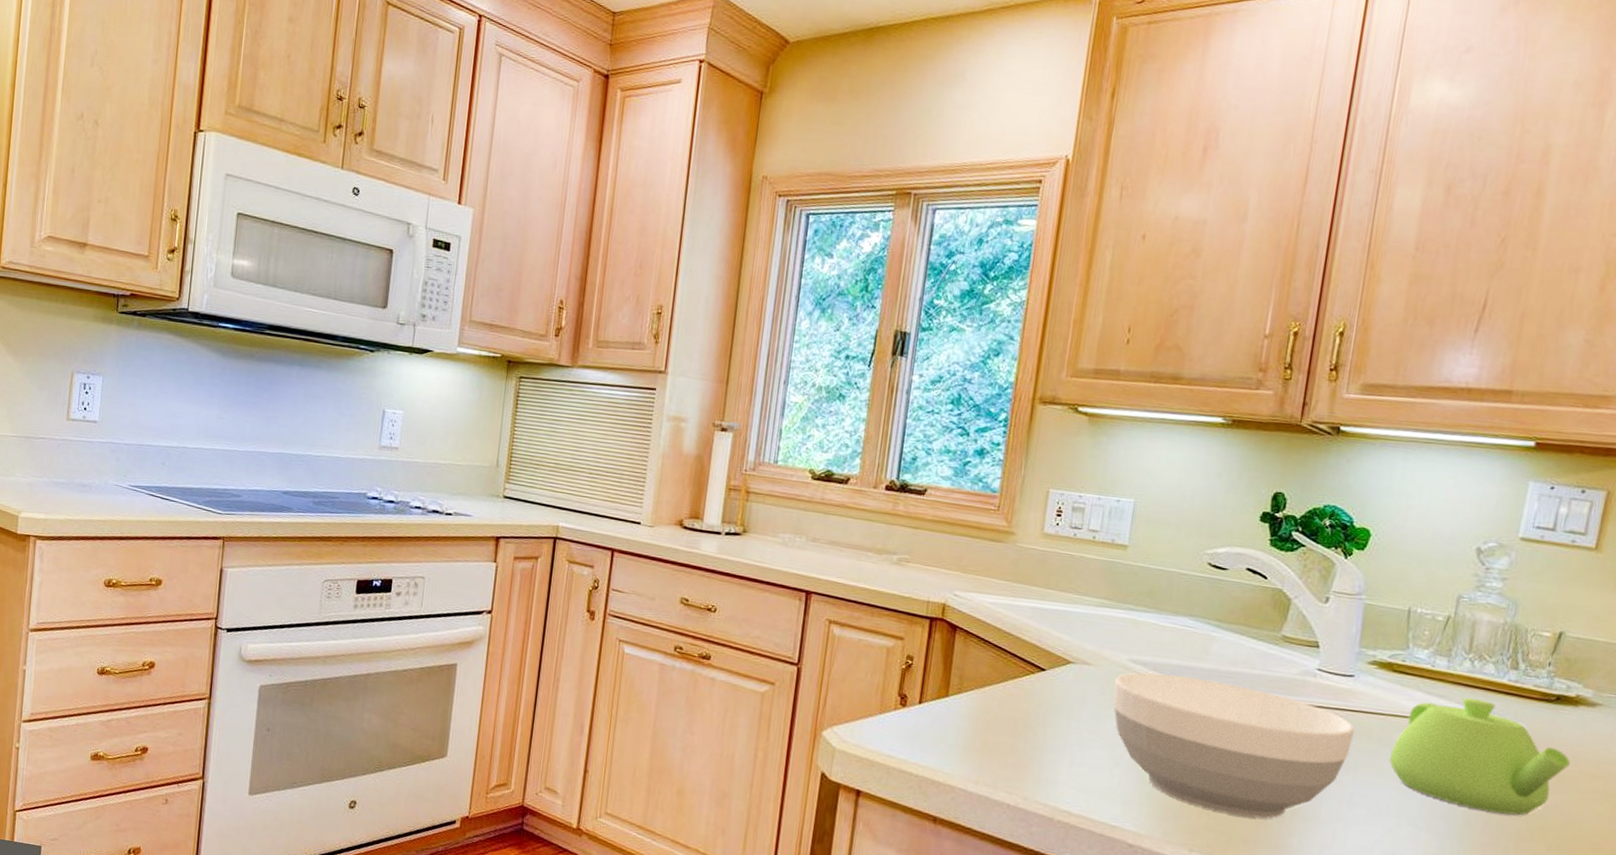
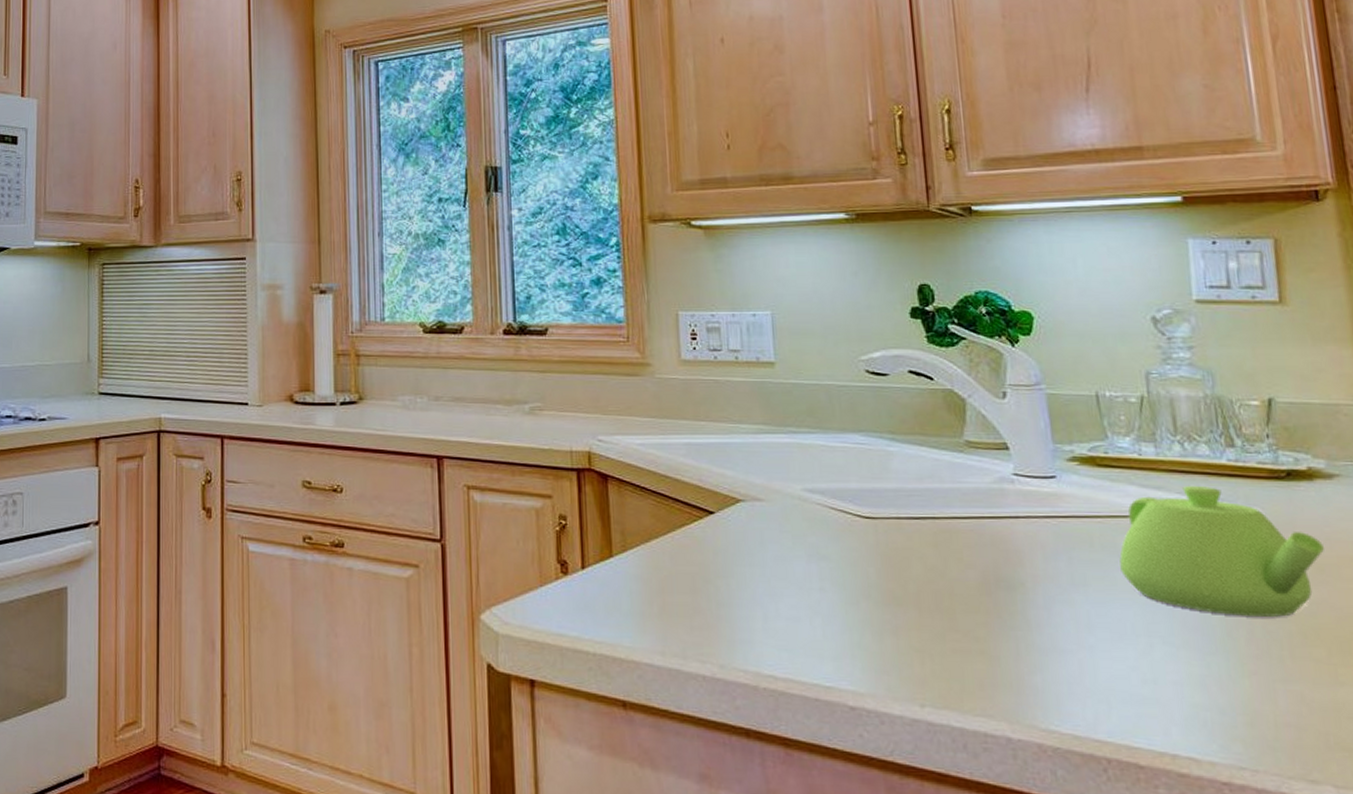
bowl: present [1113,672,1355,818] -> none [793,499,1073,657]

